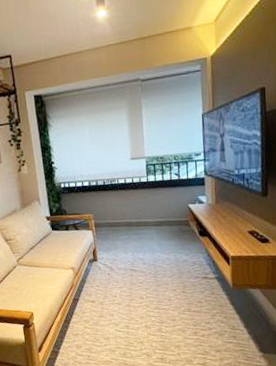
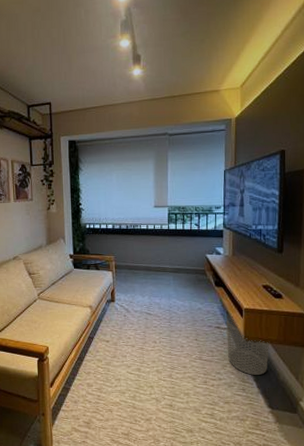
waste bin: none [213,262,259,322] -> present [226,313,270,375]

